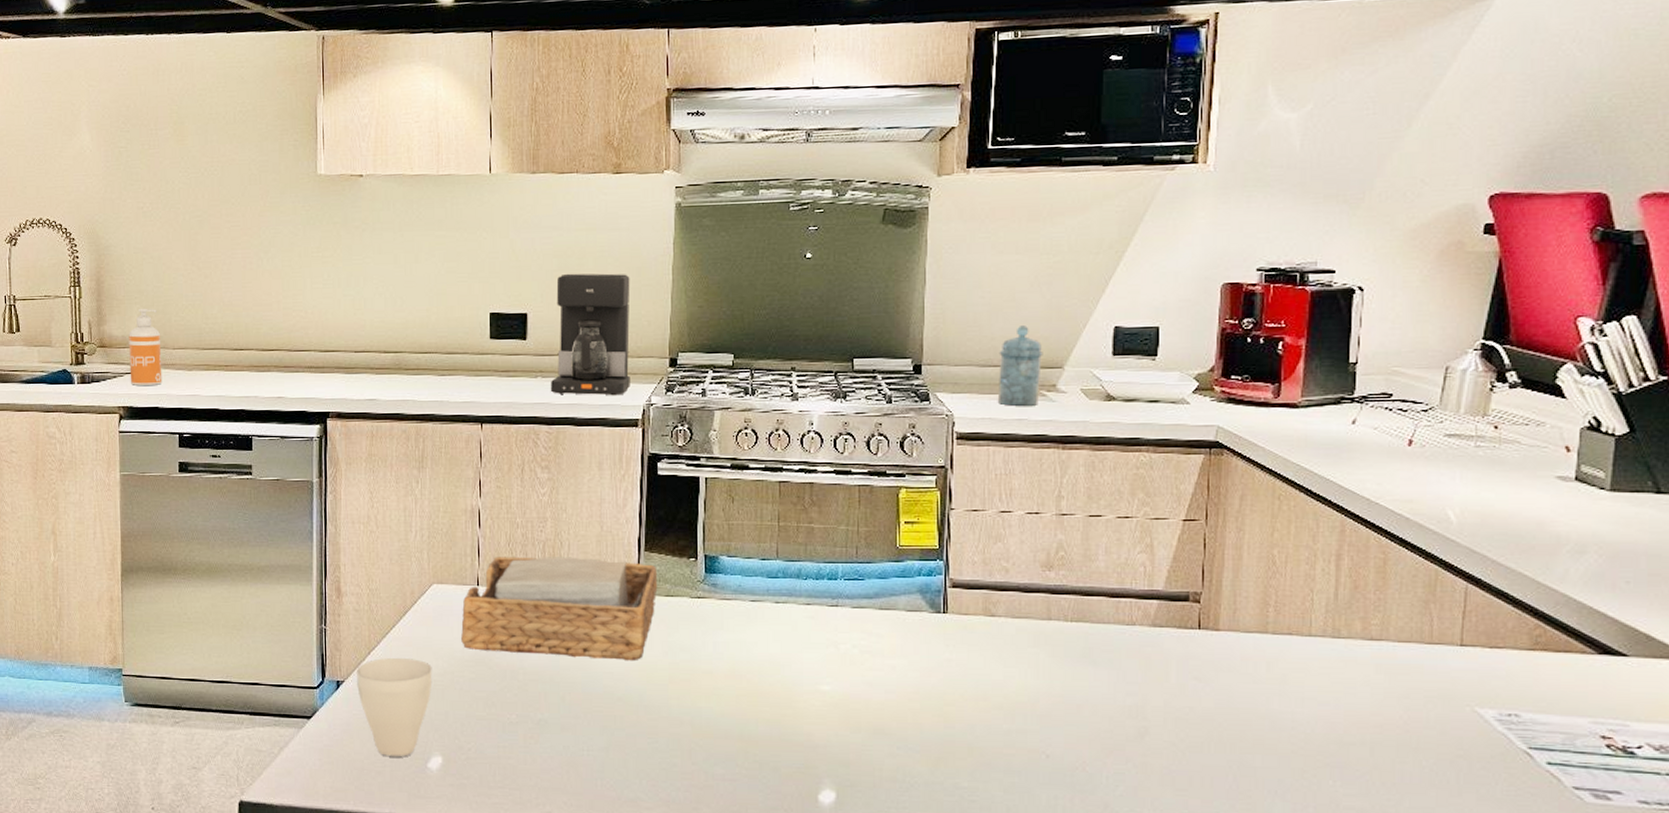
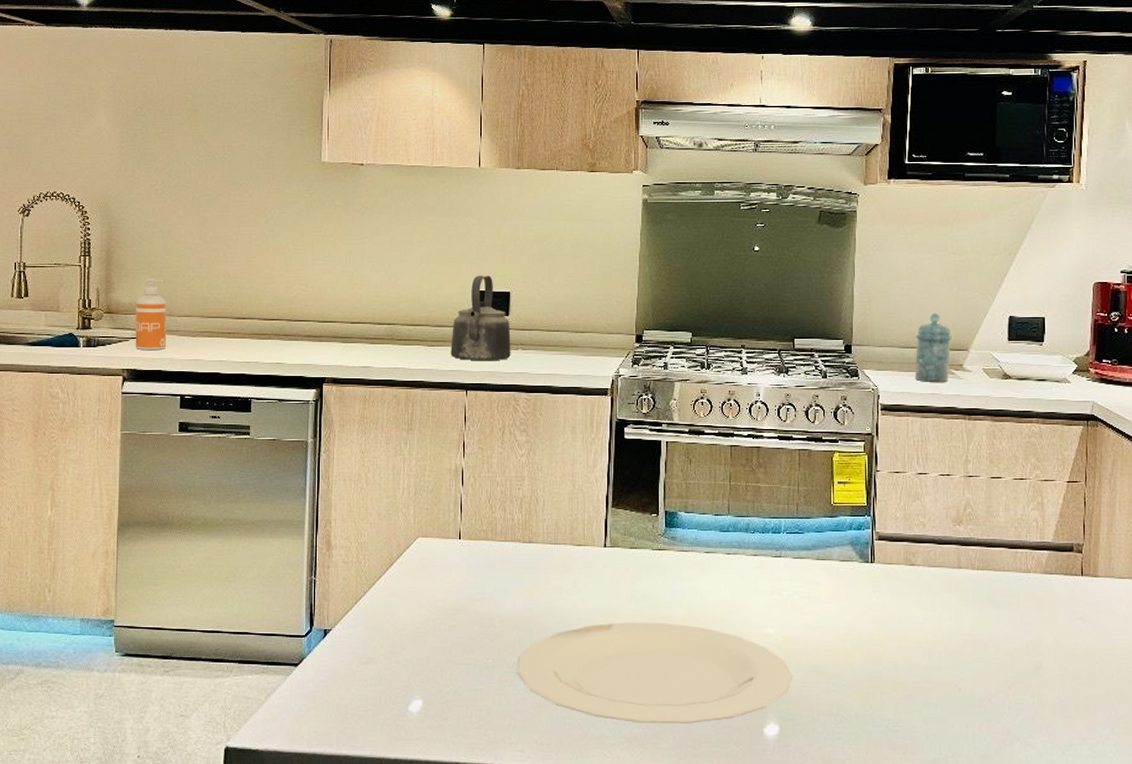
cup: present [357,658,432,756] -> none [344,607,415,700]
napkin holder: present [461,557,658,661] -> none [443,512,623,608]
kettle: none [463,295,530,390] -> present [450,275,511,360]
plate: none [542,677,851,788] -> present [516,622,793,723]
coffee maker: present [551,273,630,396] -> none [530,257,602,367]

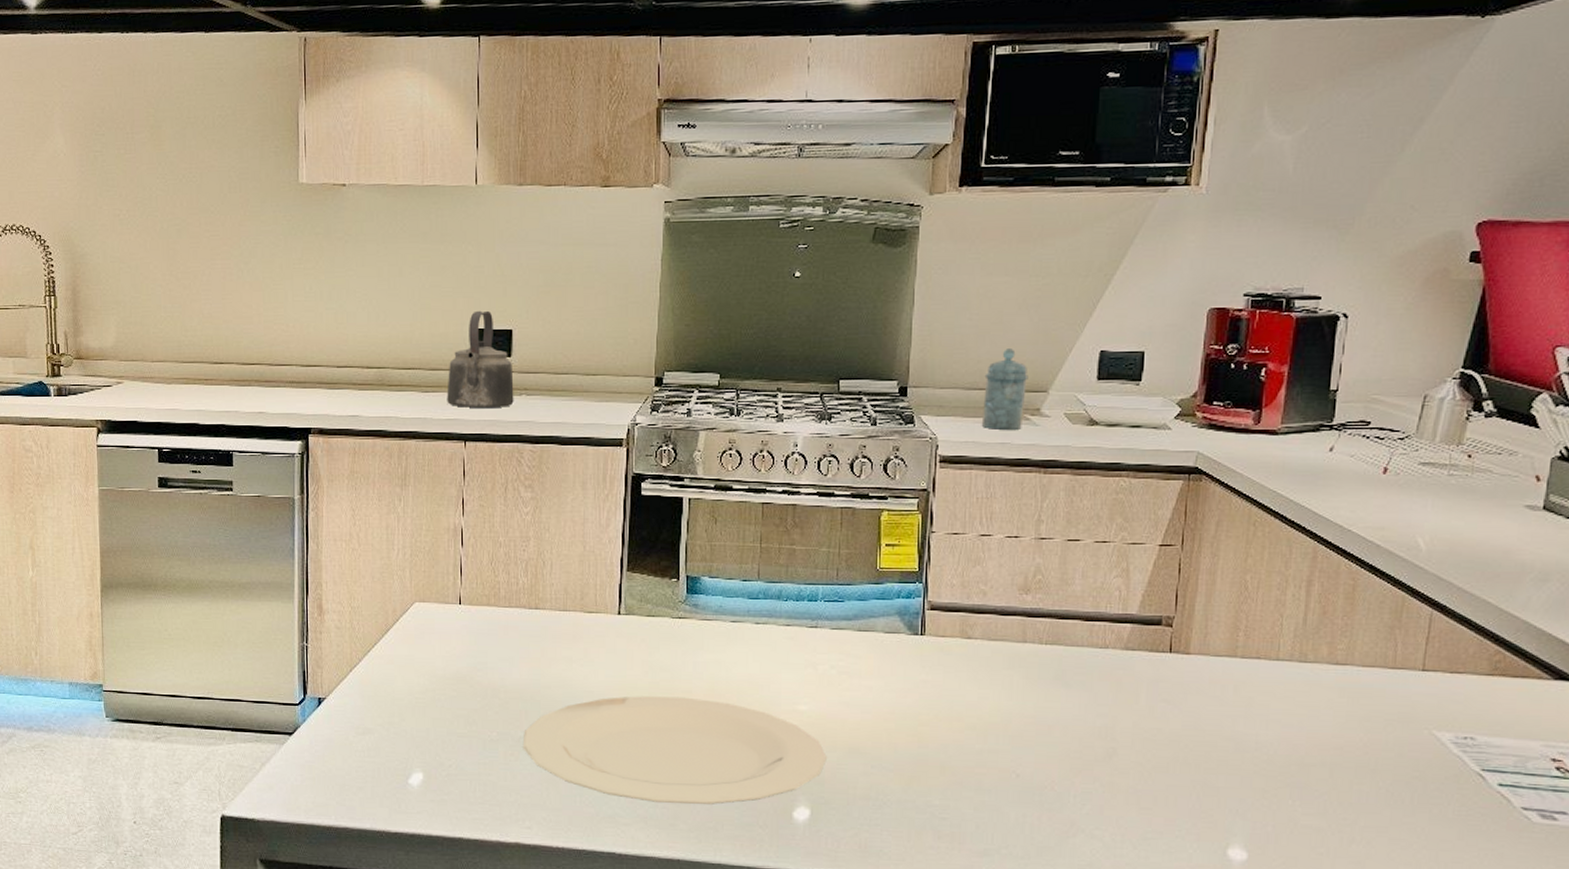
soap dispenser: present [135,279,167,350] -> none [106,320,141,399]

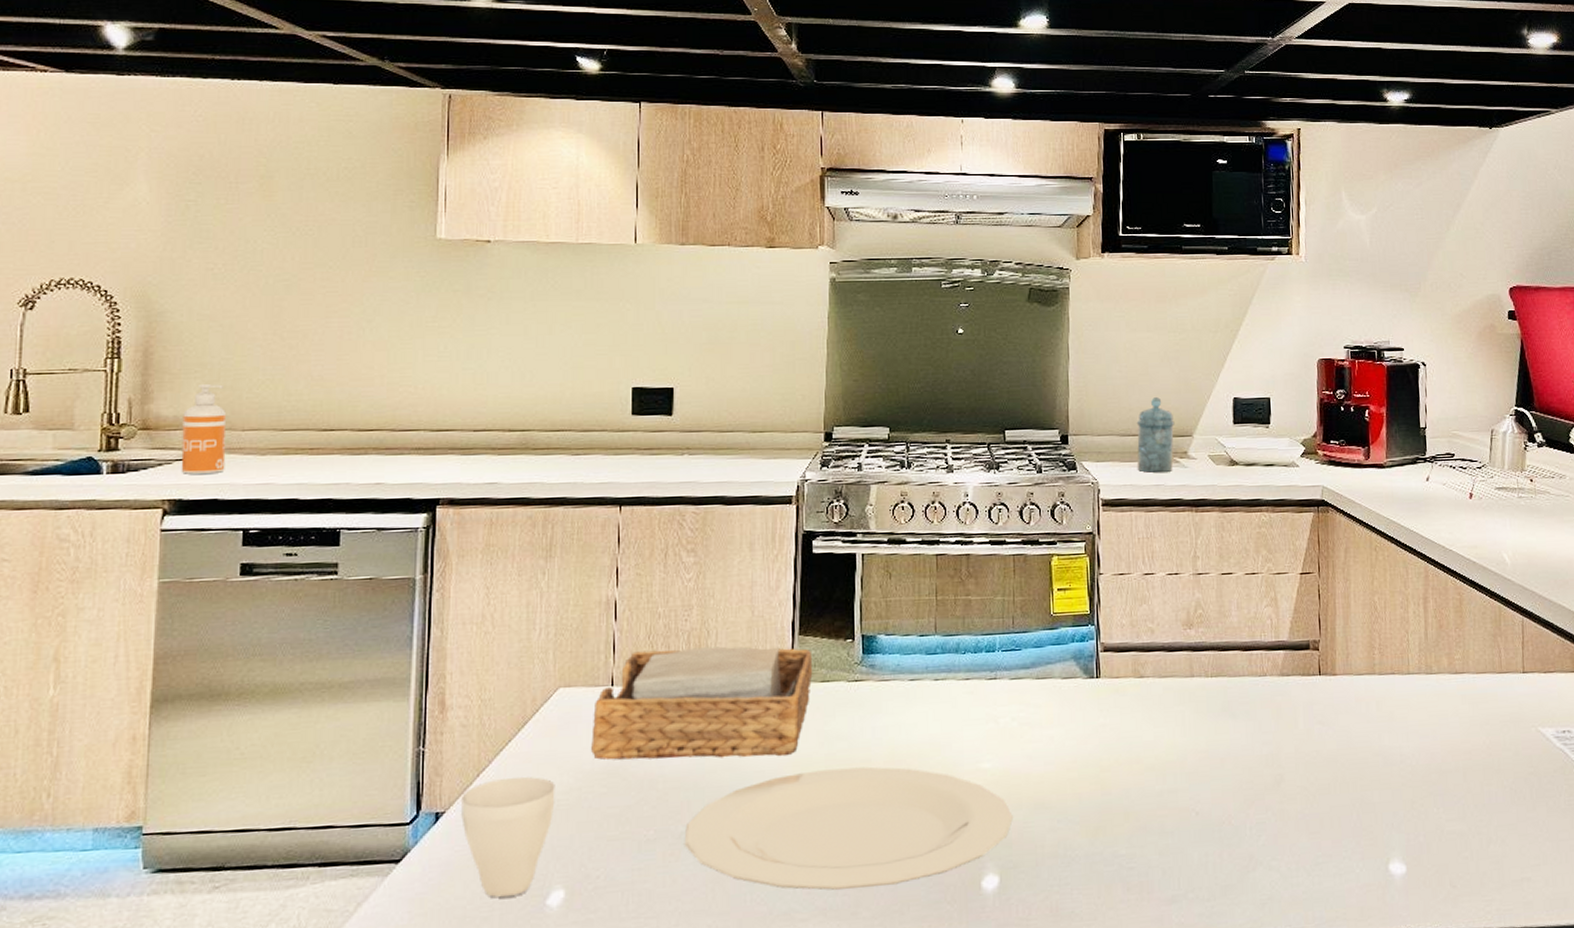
soap dispenser: none [106,320,141,399] -> present [181,384,227,474]
cup: none [338,676,414,773] -> present [461,777,555,897]
napkin holder: none [443,575,639,681] -> present [591,646,813,760]
kettle: present [447,310,514,408] -> none [600,368,675,470]

